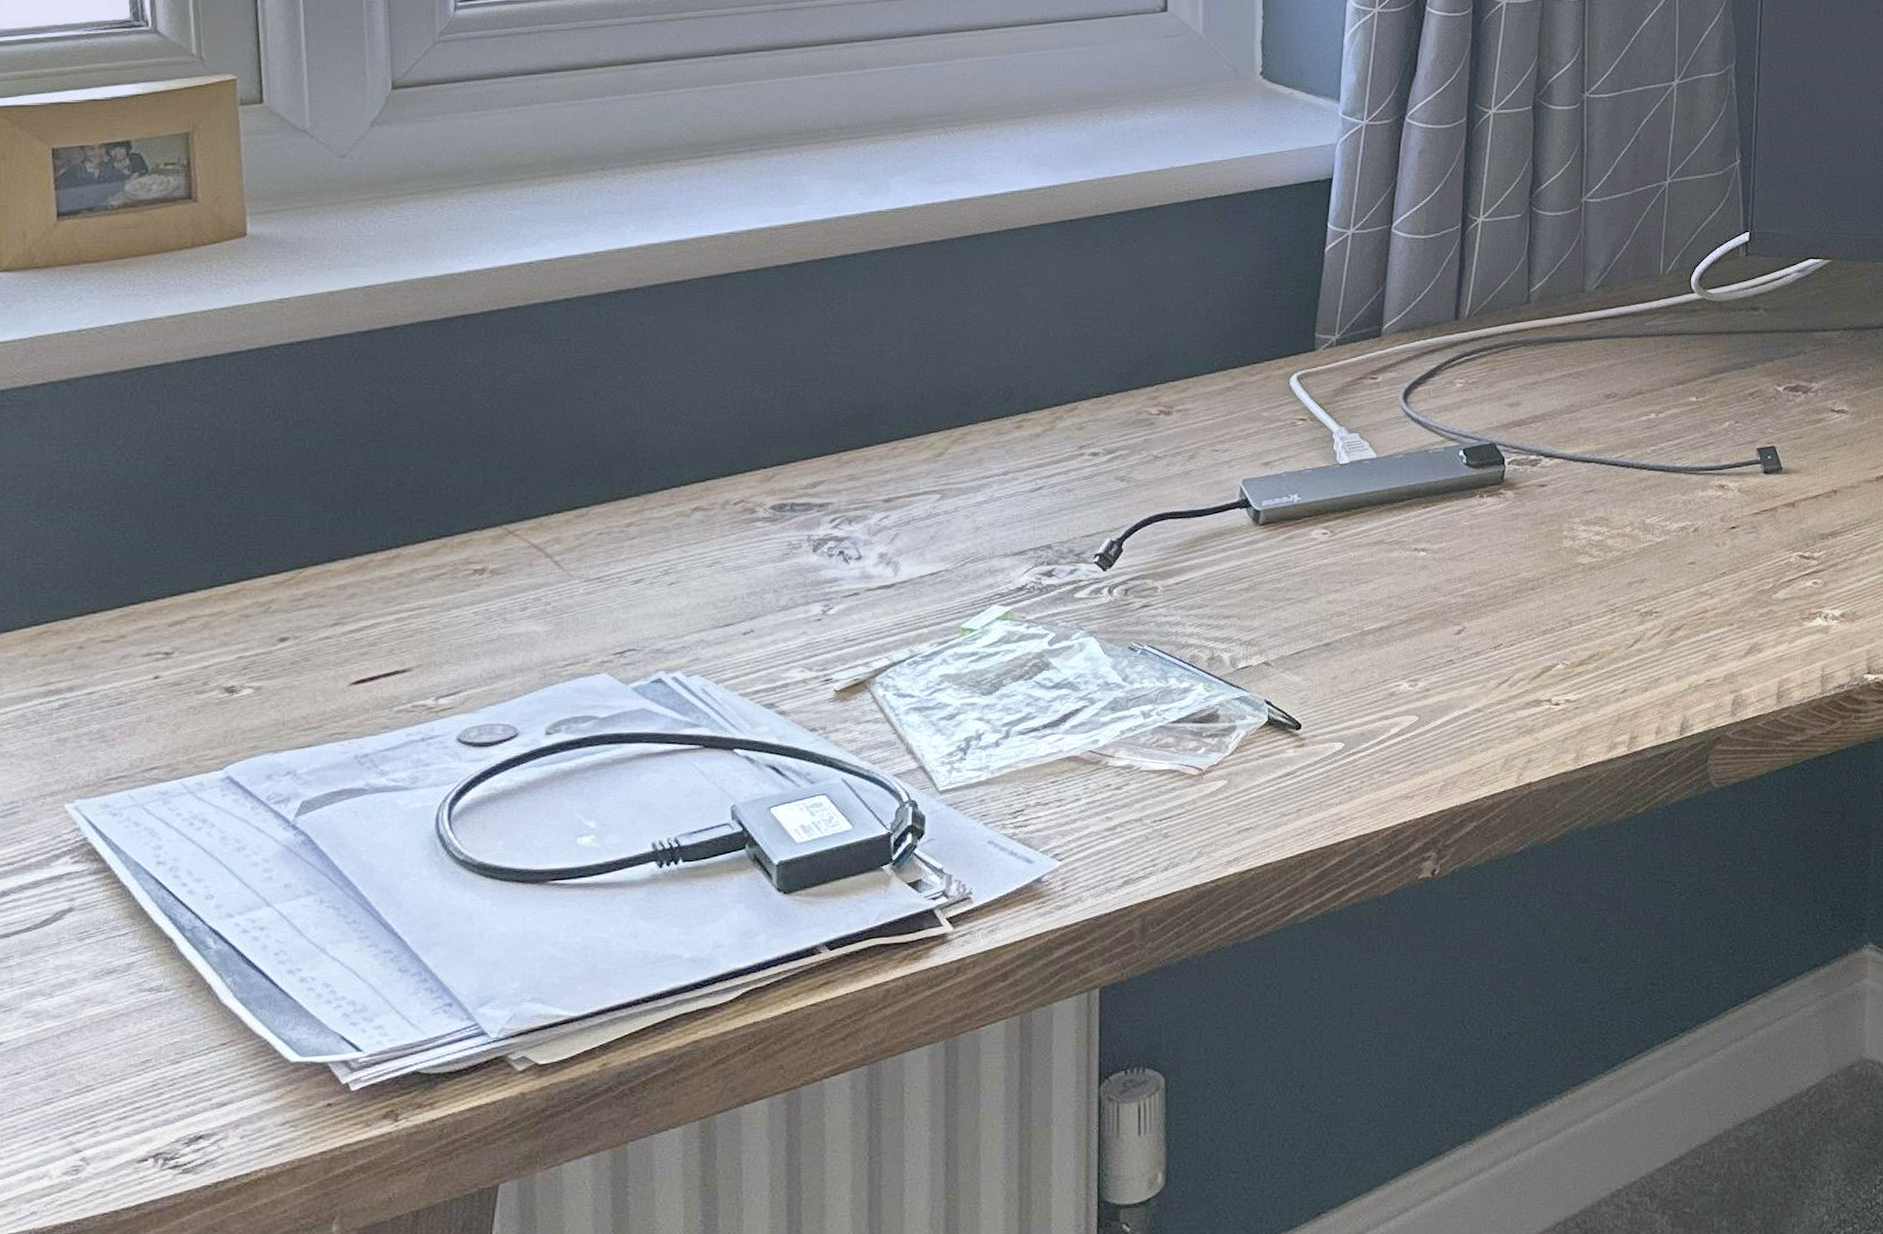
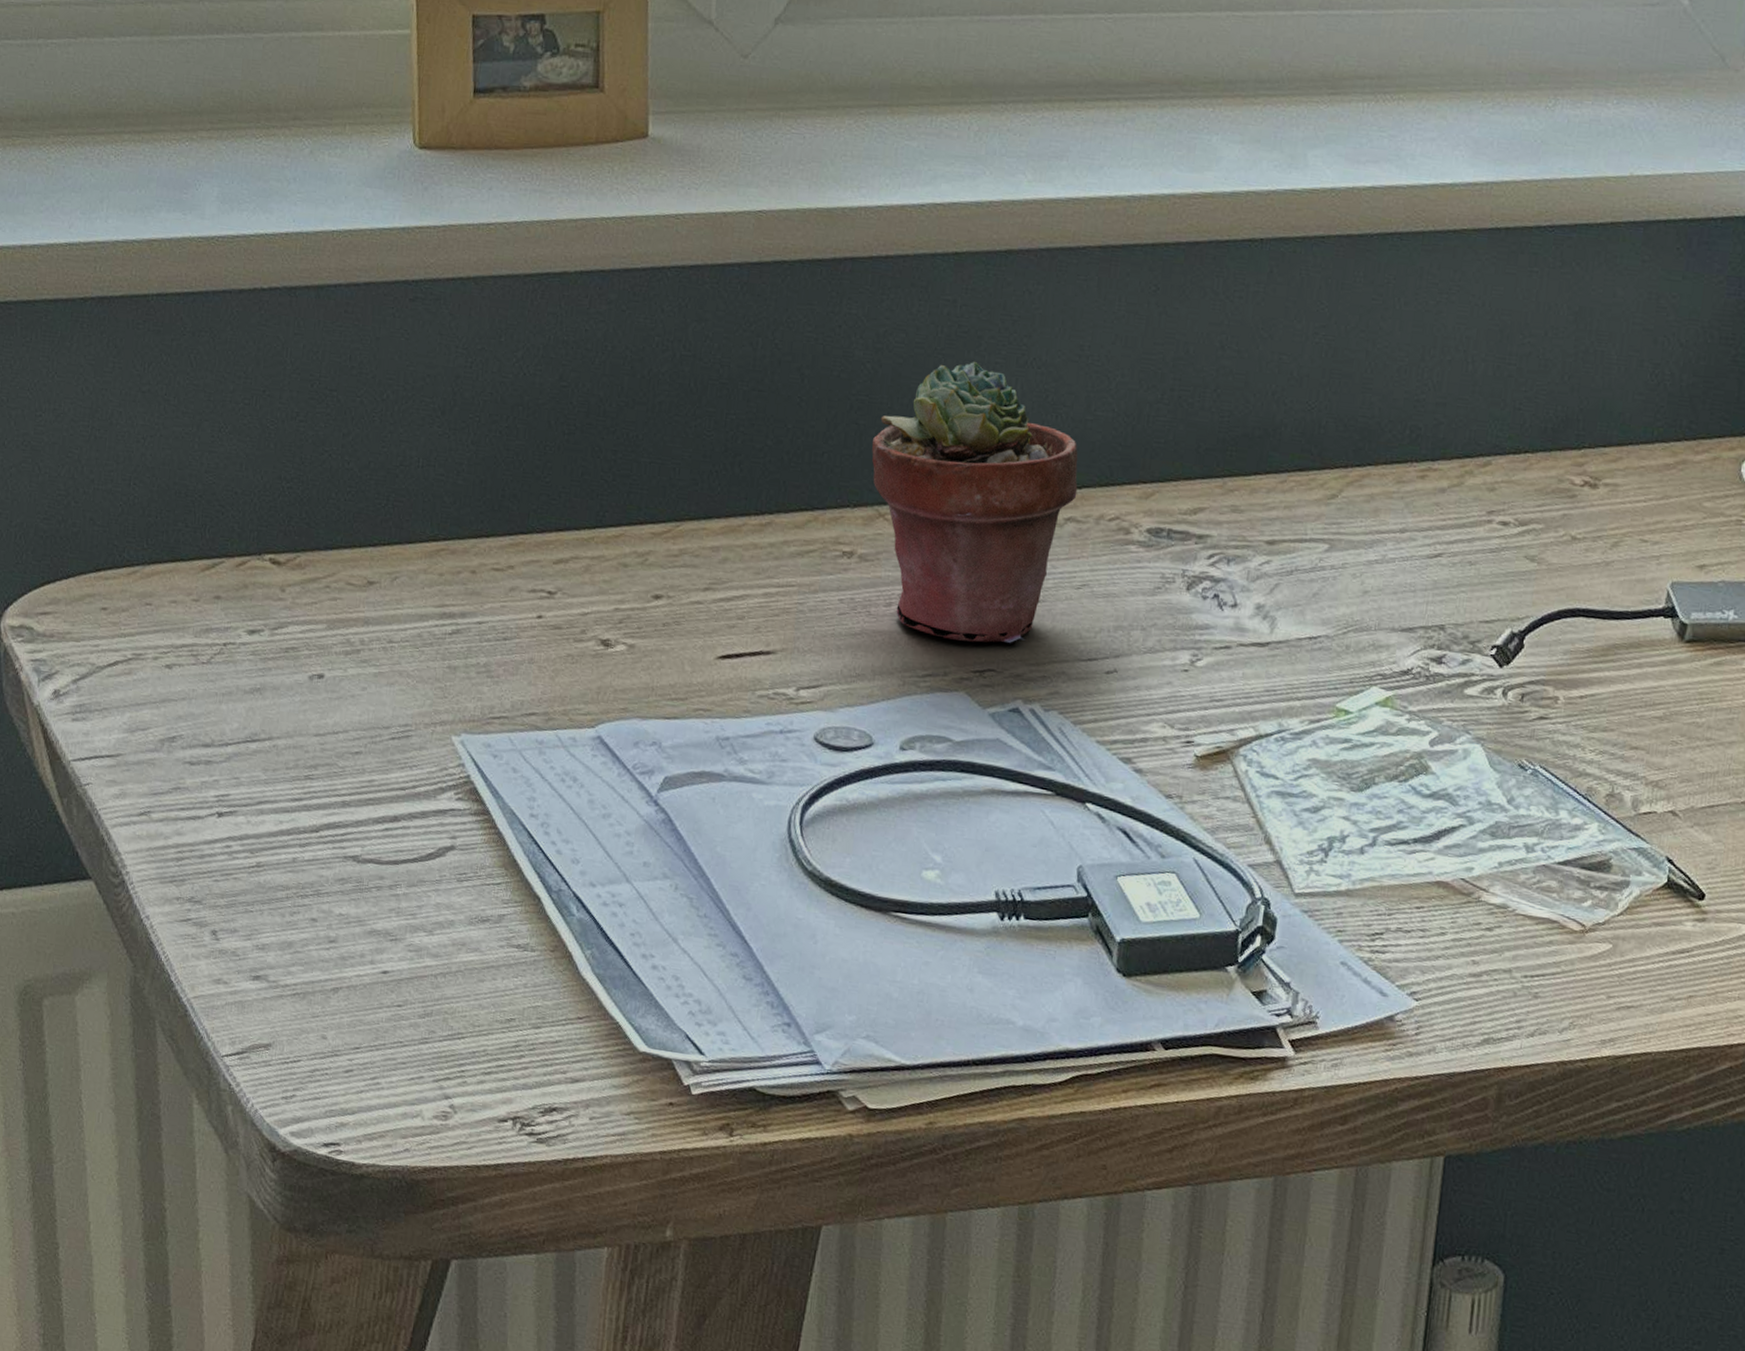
potted succulent: none [497,387,702,630] -> present [872,361,1078,644]

